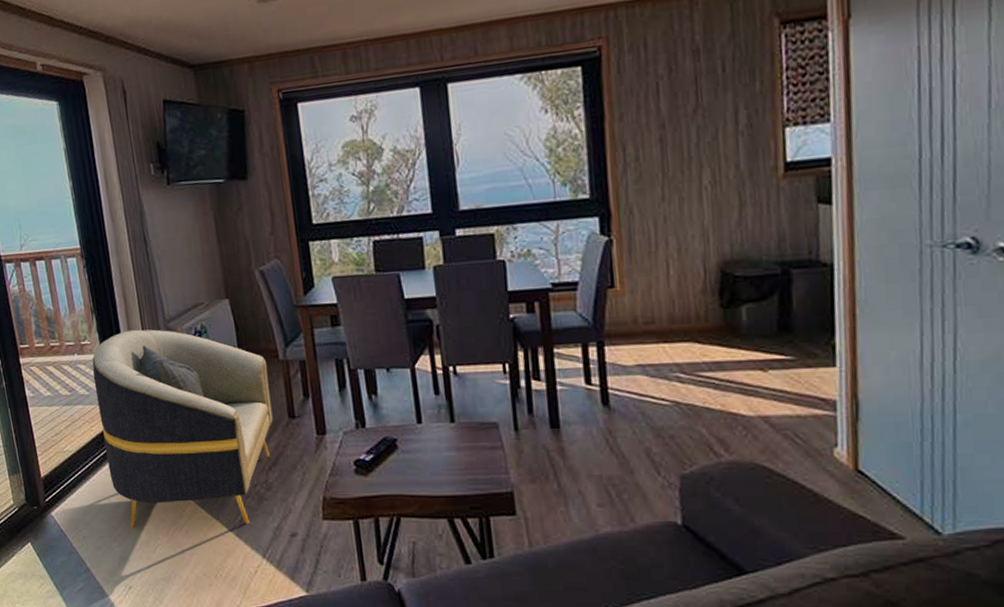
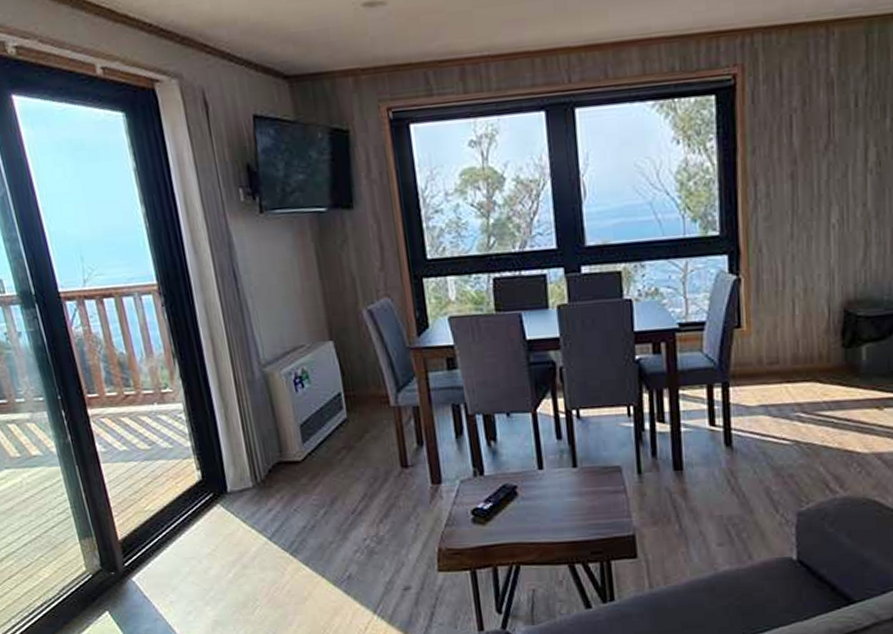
armchair: present [92,329,273,528] -> none [175,375,384,590]

